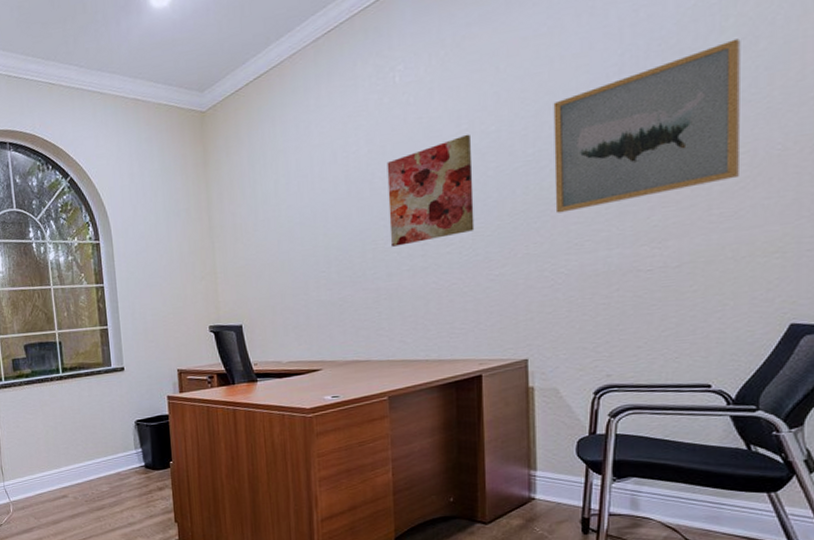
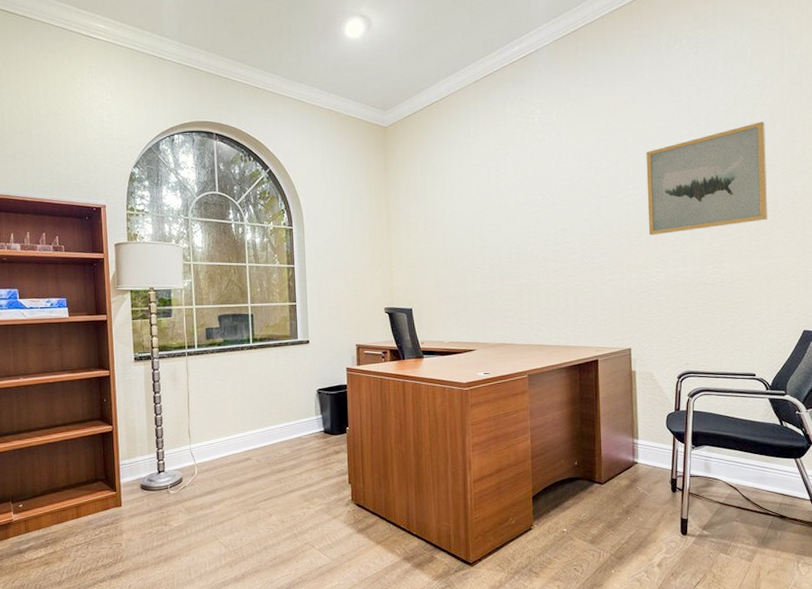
wall art: present [387,134,475,247] -> none [528,168,592,251]

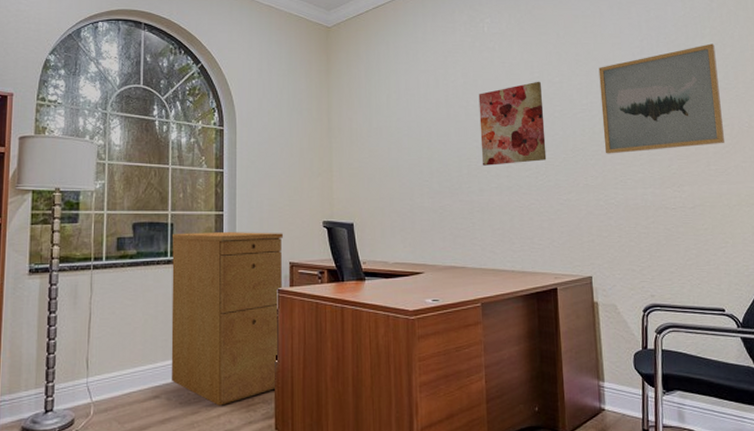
filing cabinet: none [253,319,350,465] -> present [171,232,283,406]
wall art: none [528,168,592,251] -> present [478,81,547,166]

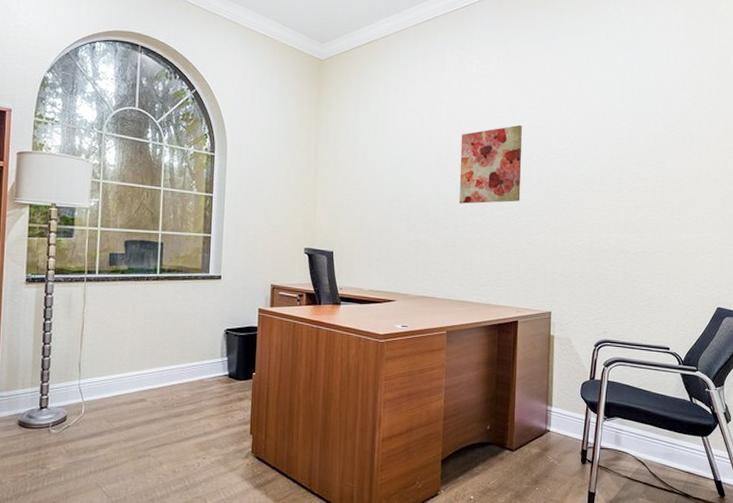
filing cabinet: present [171,232,283,406] -> none [156,252,266,411]
wall art: present [598,43,725,154] -> none [576,97,693,199]

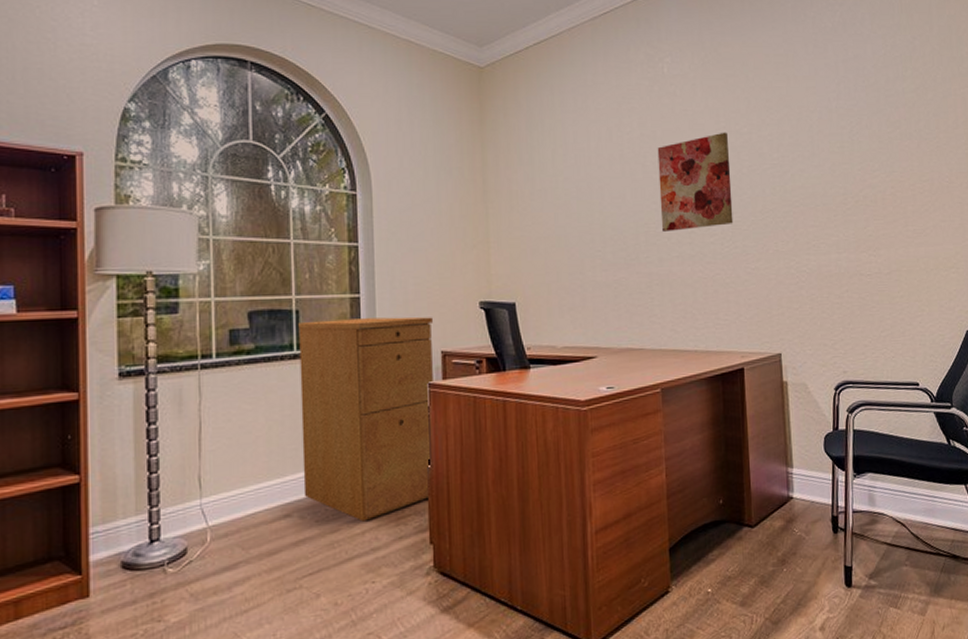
filing cabinet: none [156,252,266,411] -> present [298,317,433,522]

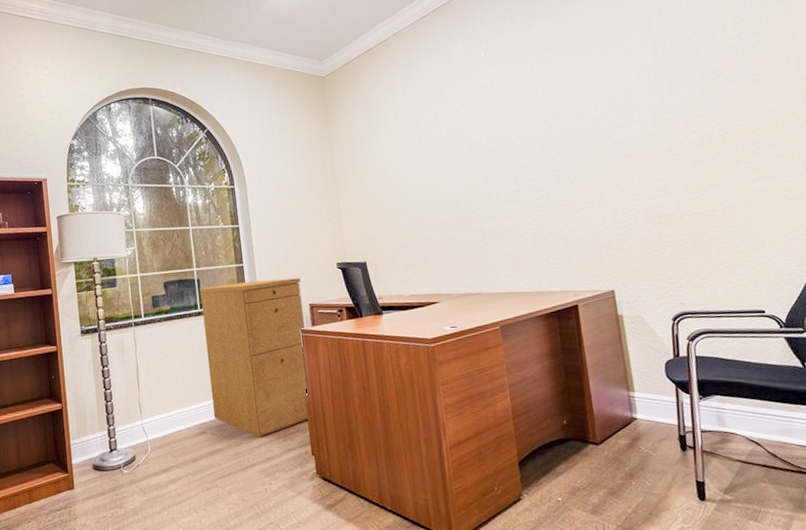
wall art: present [657,132,733,232] -> none [480,100,557,193]

